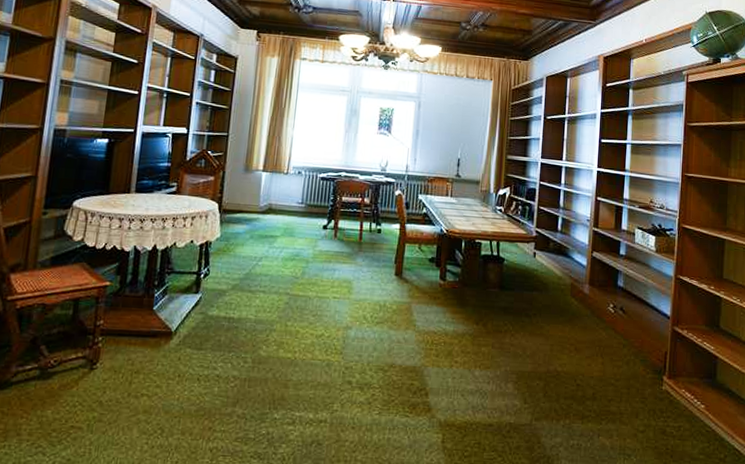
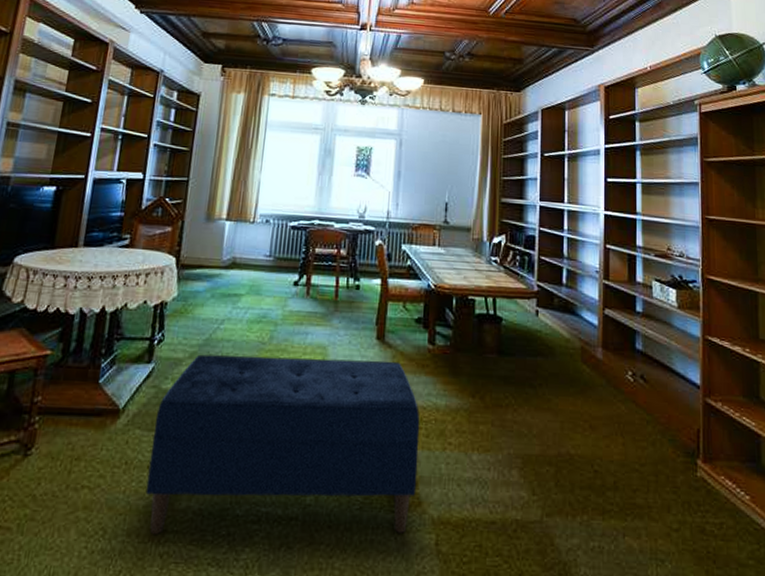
bench: none [196,286,432,433] -> present [145,354,421,534]

